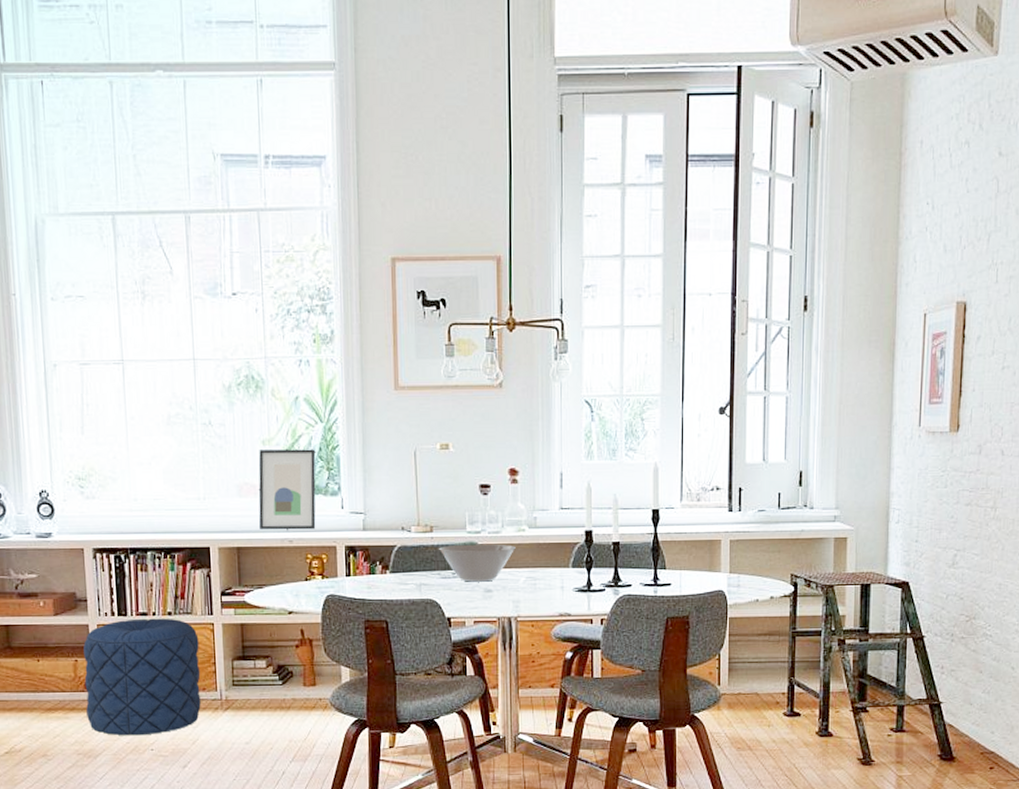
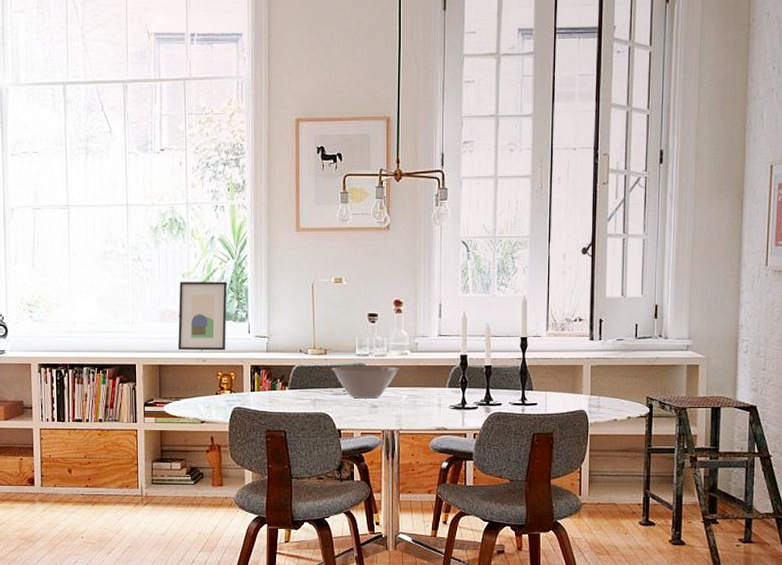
pouf: present [83,618,201,736] -> none [28,424,125,525]

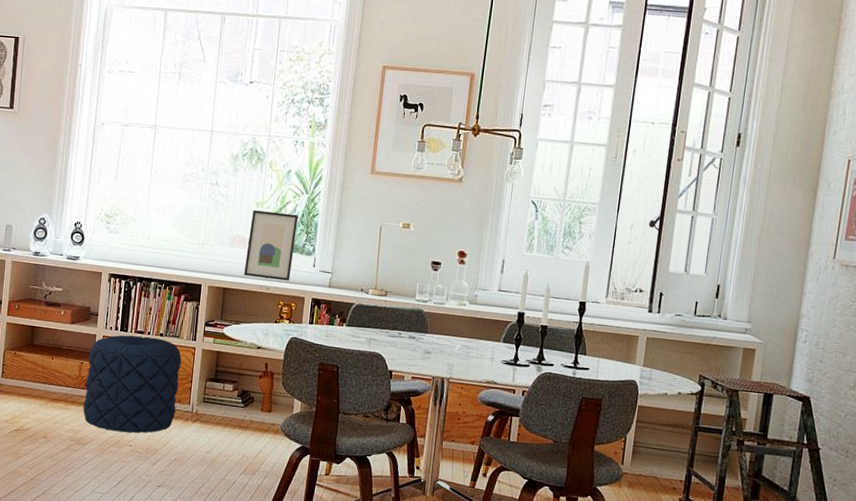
pouf: none [28,424,125,525] -> present [83,335,182,433]
bowl: present [332,365,399,399] -> none [390,309,456,345]

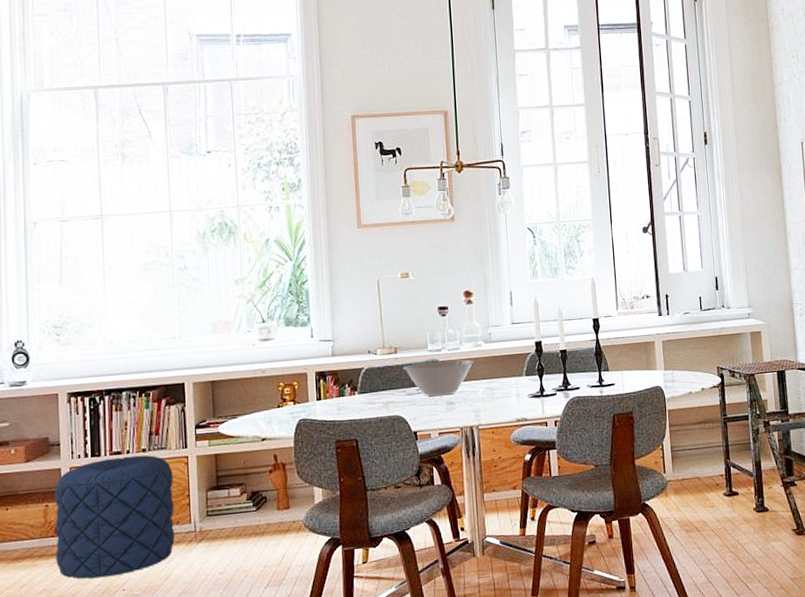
picture frame: present [243,210,300,281] -> none [232,285,288,363]
bowl: none [390,309,456,345] -> present [403,359,474,397]

